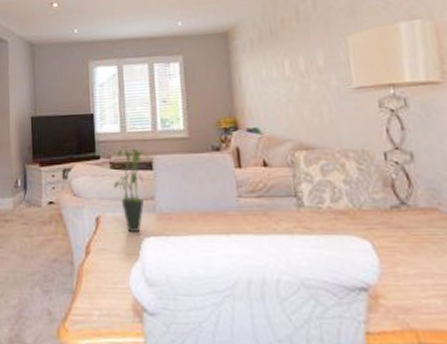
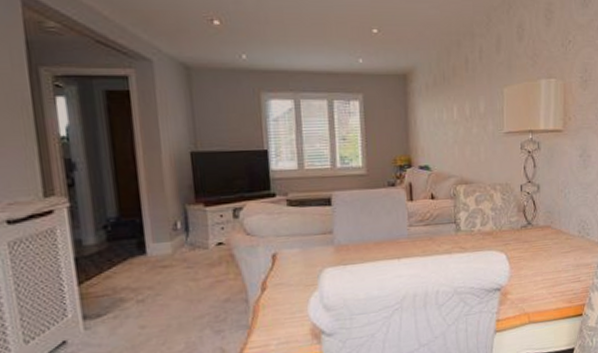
potted plant: present [114,145,151,232] -> none [291,182,329,265]

